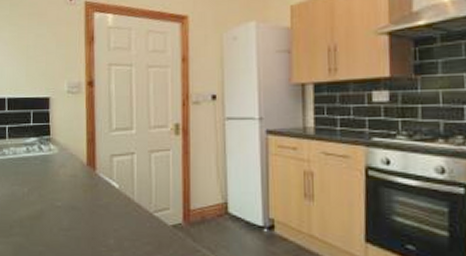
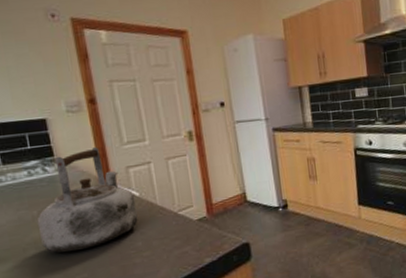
kettle: none [25,130,114,237] -> present [36,146,138,253]

